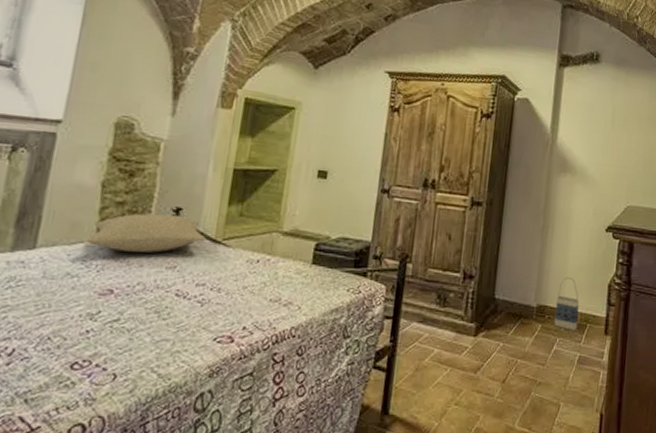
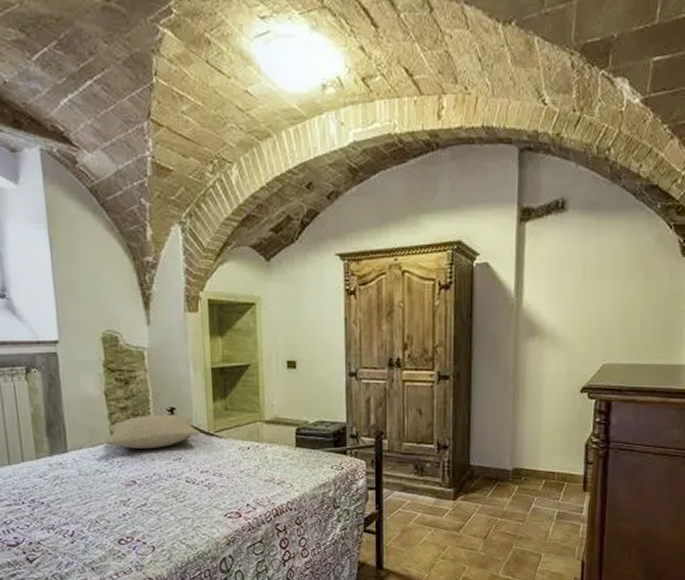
bag: present [554,276,580,331] -> none [531,439,556,489]

